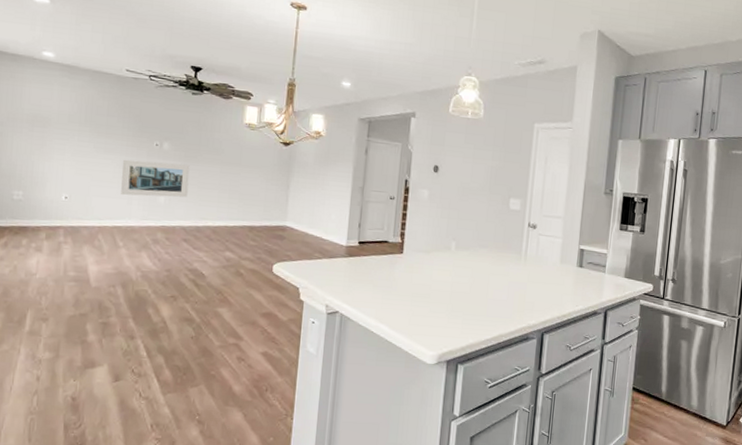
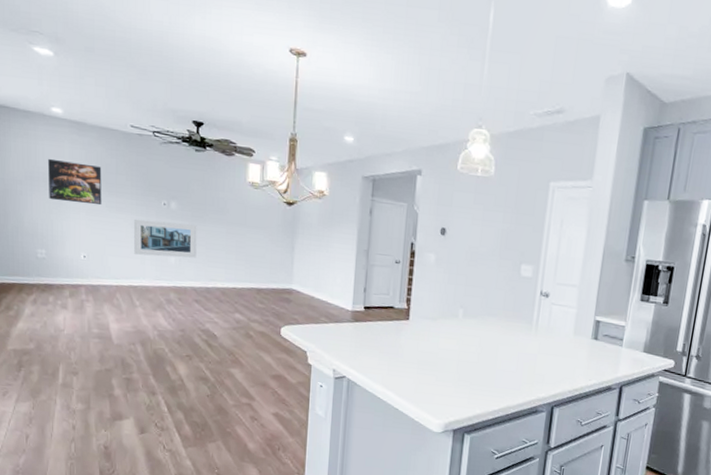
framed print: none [32,100,92,146] -> present [48,158,102,205]

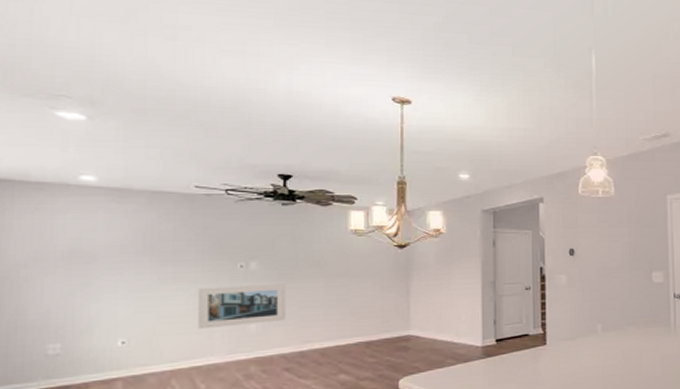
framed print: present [48,158,102,205] -> none [70,233,152,282]

